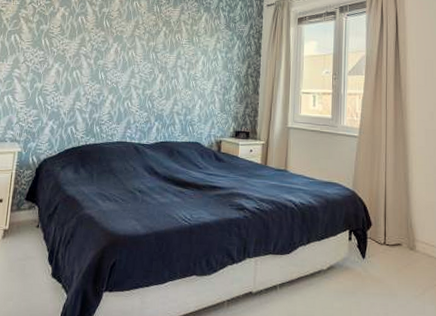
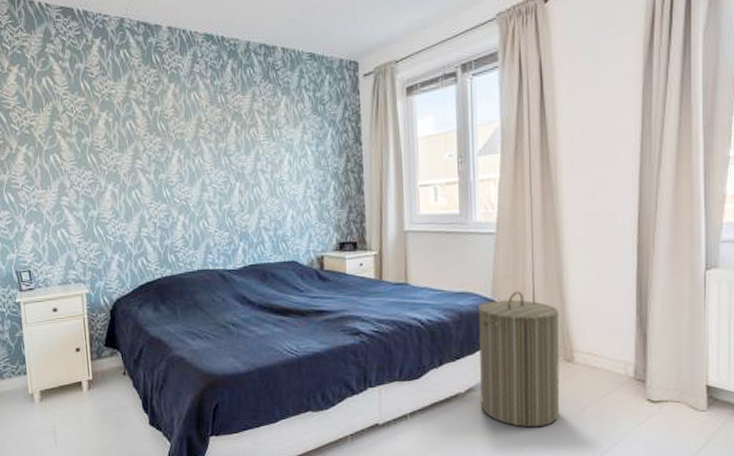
laundry hamper: none [338,185,405,307] -> present [478,291,560,428]

